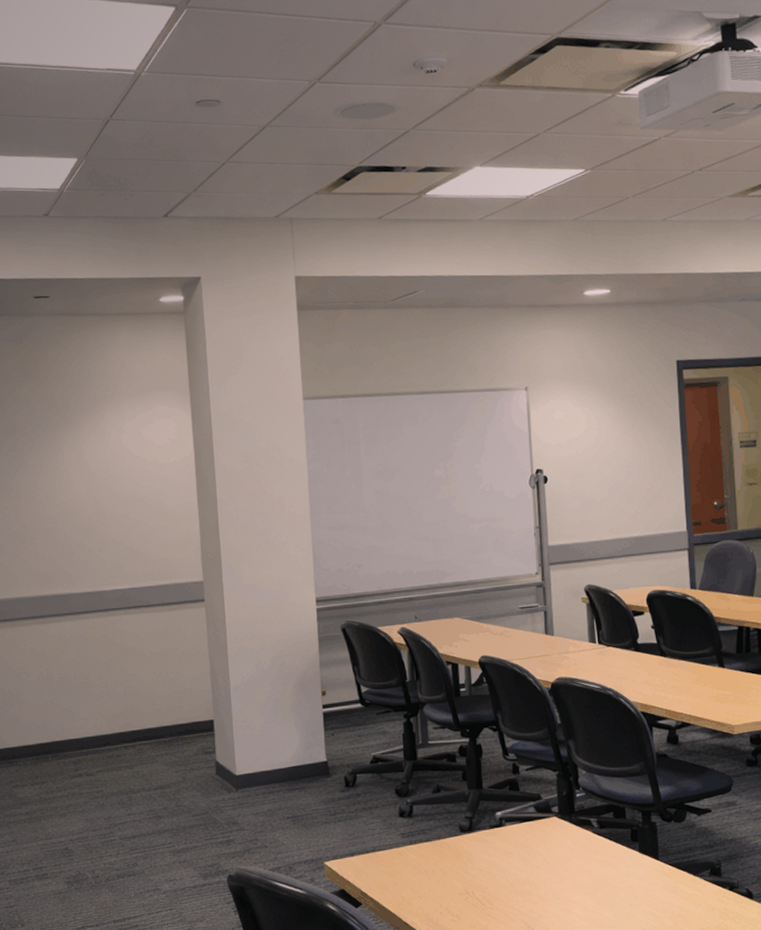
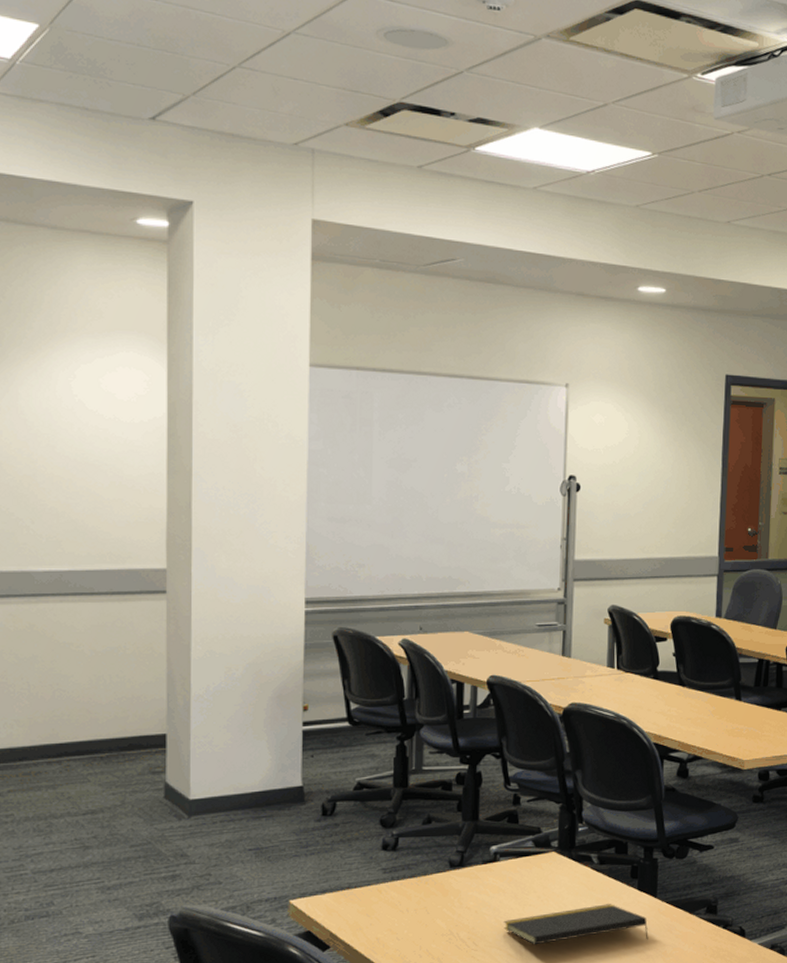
notepad: none [514,866,655,905] -> present [504,904,648,945]

